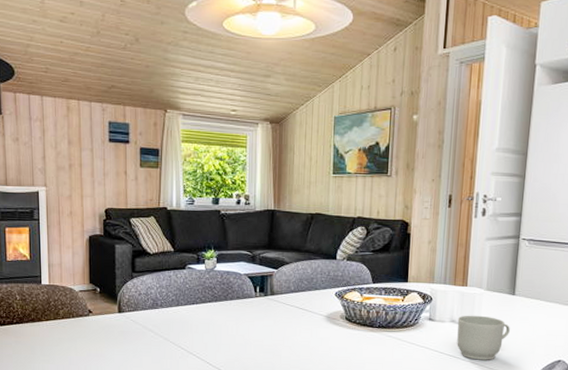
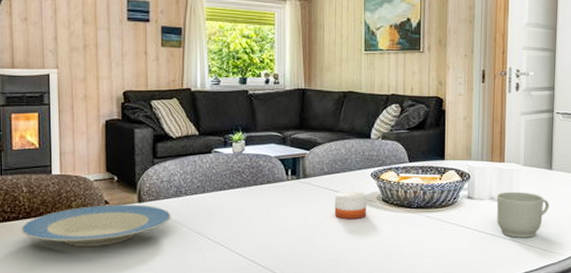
plate: none [15,313,148,351] -> present [21,205,171,246]
candle: none [299,307,331,336] -> present [334,189,367,220]

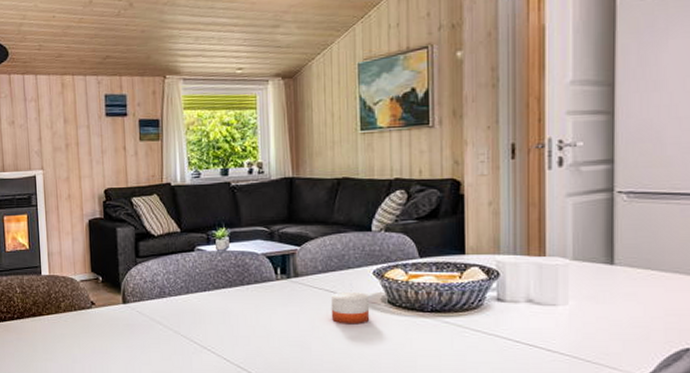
plate: present [21,205,171,246] -> none [16,306,156,348]
mug: present [496,192,549,238] -> none [536,292,611,350]

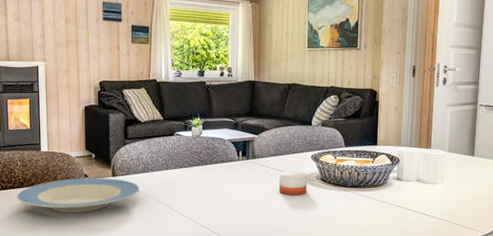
plate: none [16,306,156,348] -> present [16,178,139,212]

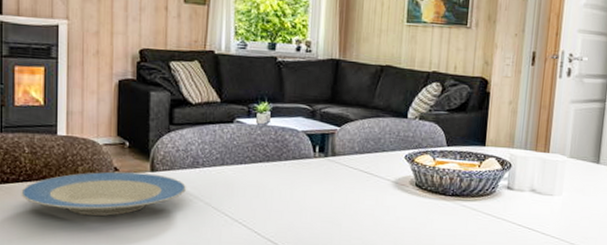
candle: present [278,169,308,196] -> none [362,171,399,204]

